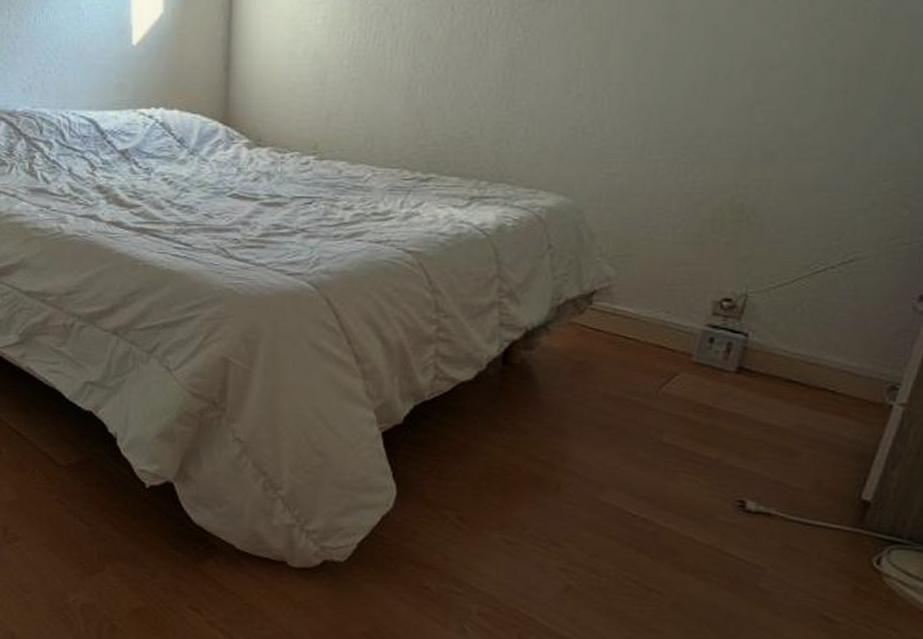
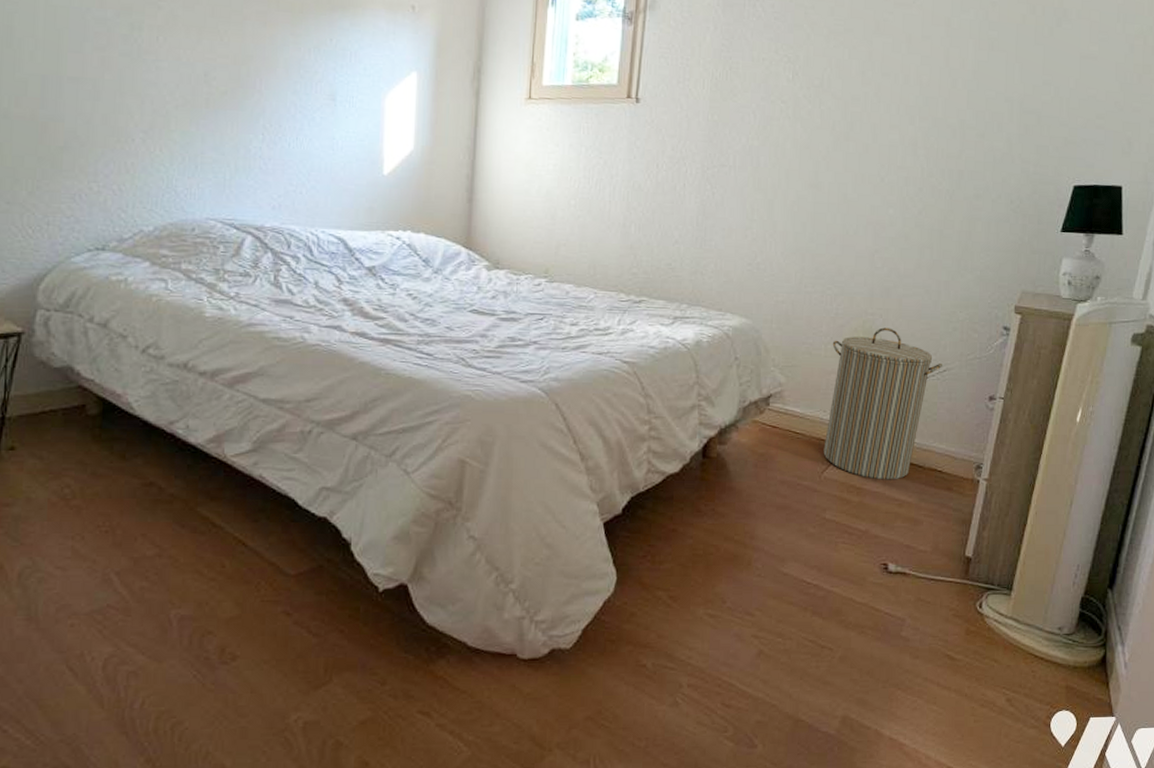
laundry hamper: none [663,204,850,400] -> present [823,327,943,480]

